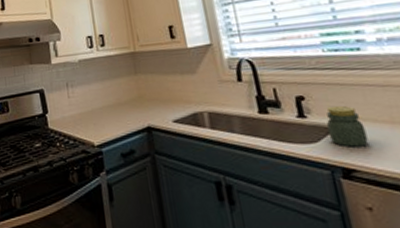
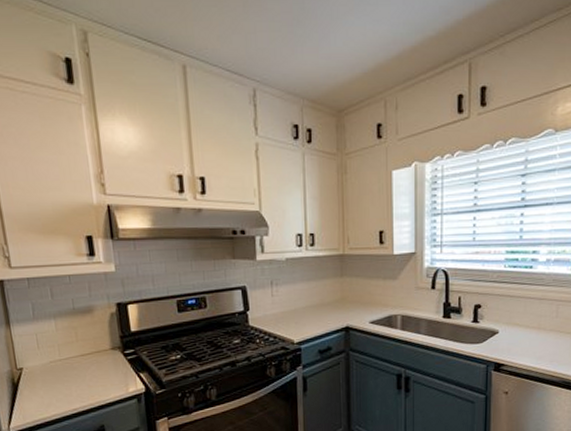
jar: present [326,105,369,147] -> none [492,313,519,347]

